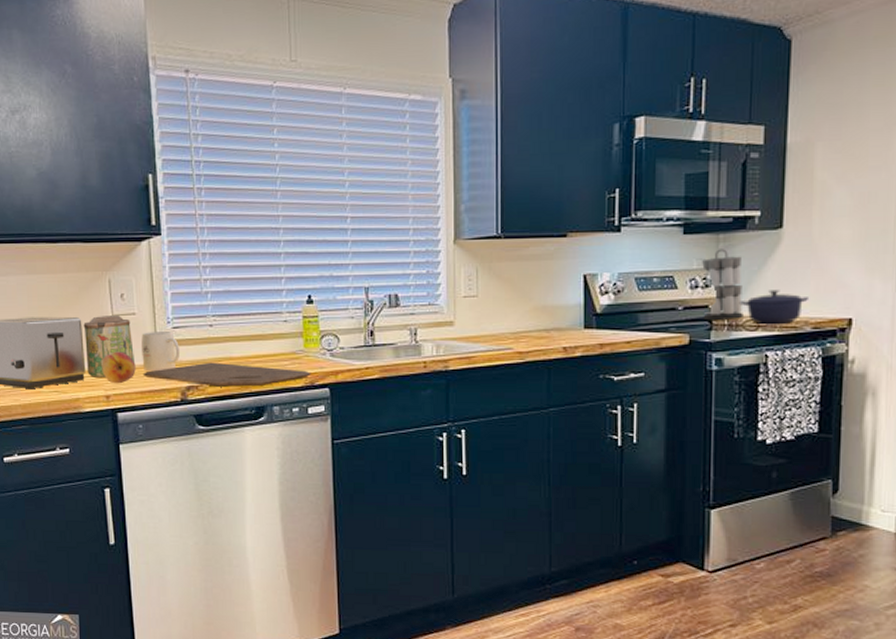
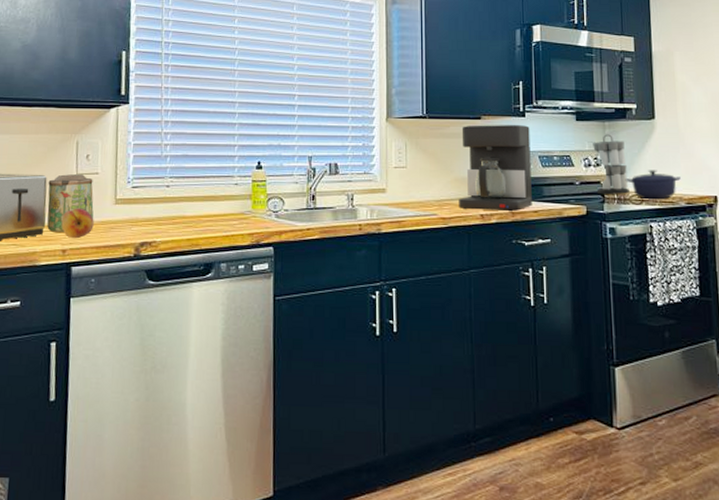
mug: present [140,332,181,372] -> none [100,190,138,228]
cutting board: present [142,362,311,387] -> none [100,220,258,244]
coffee maker: none [538,242,626,344] -> present [459,125,532,212]

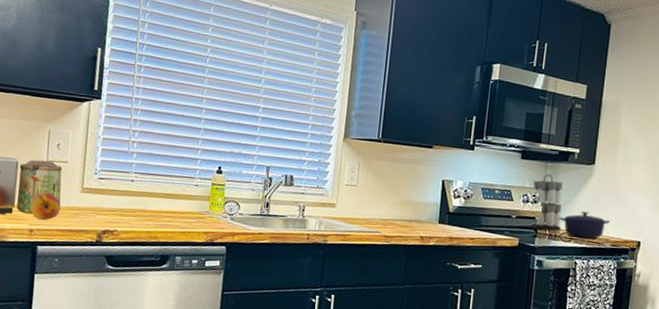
coffee maker: present [459,125,532,212] -> none [401,153,477,237]

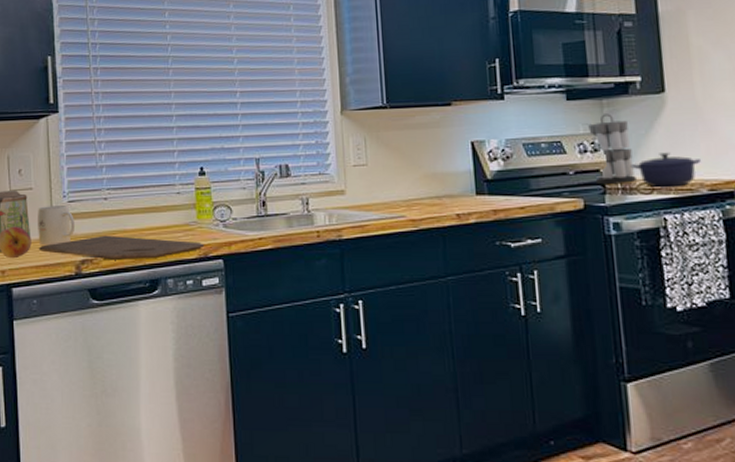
cutting board: none [65,211,213,238] -> present [38,235,205,260]
mug: none [67,179,103,214] -> present [37,205,76,246]

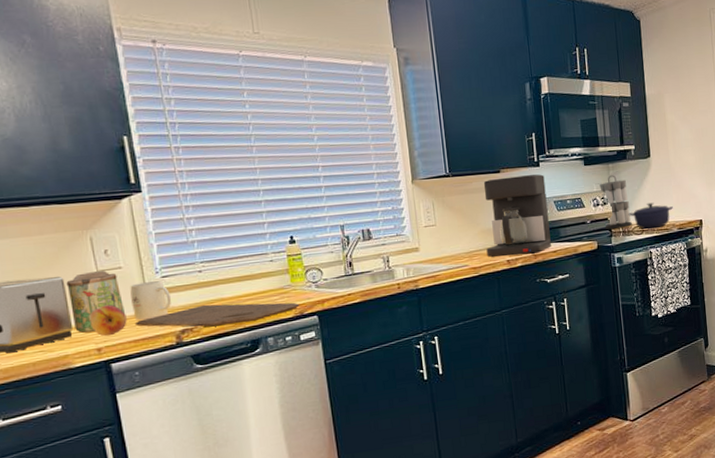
coffee maker: none [429,109,518,210] -> present [483,174,551,258]

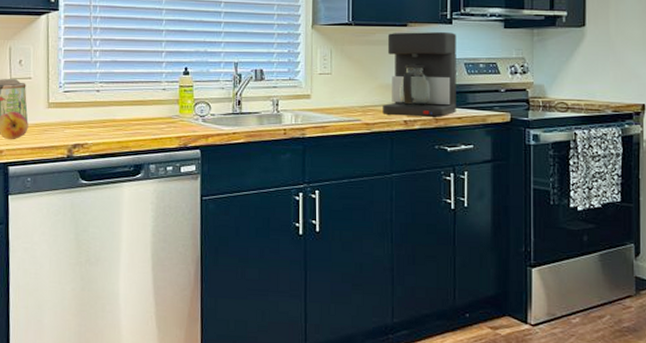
mug: present [129,281,172,321] -> none [34,94,70,130]
cutting board: present [134,302,300,327] -> none [34,123,185,147]
spice rack: present [599,175,632,230] -> none [520,42,555,103]
cooking pot: present [628,202,673,230] -> none [551,77,608,108]

